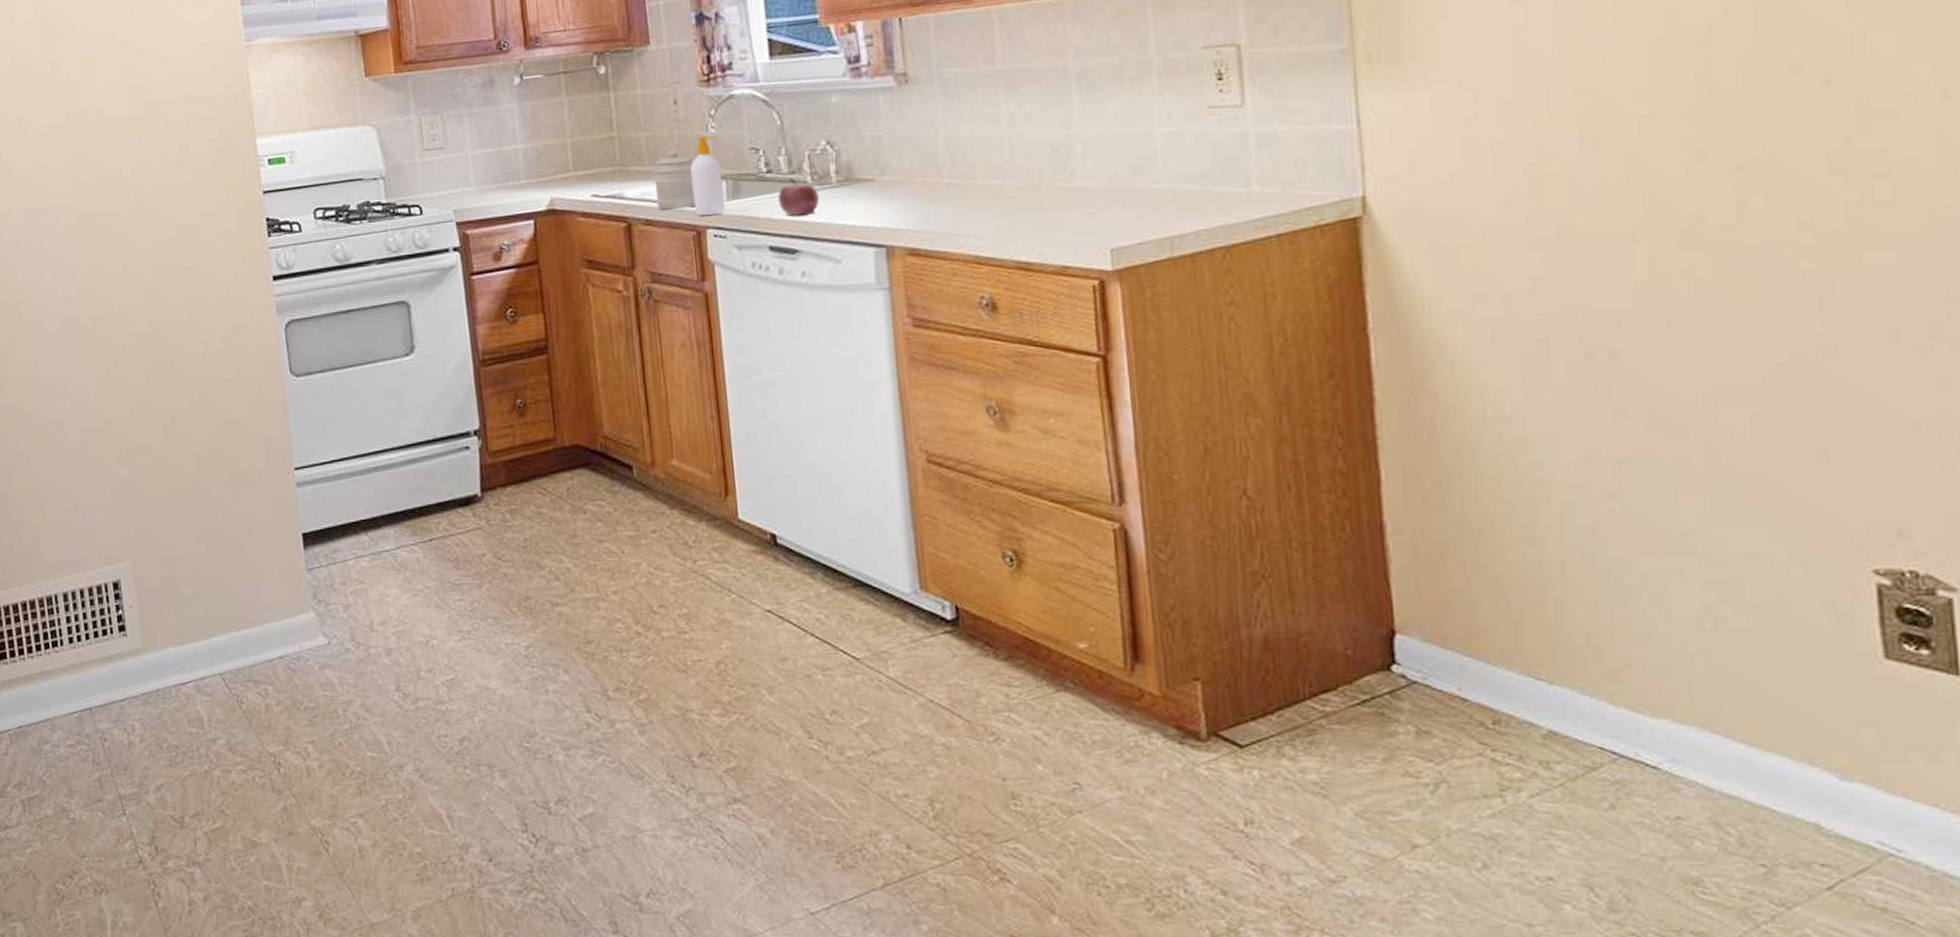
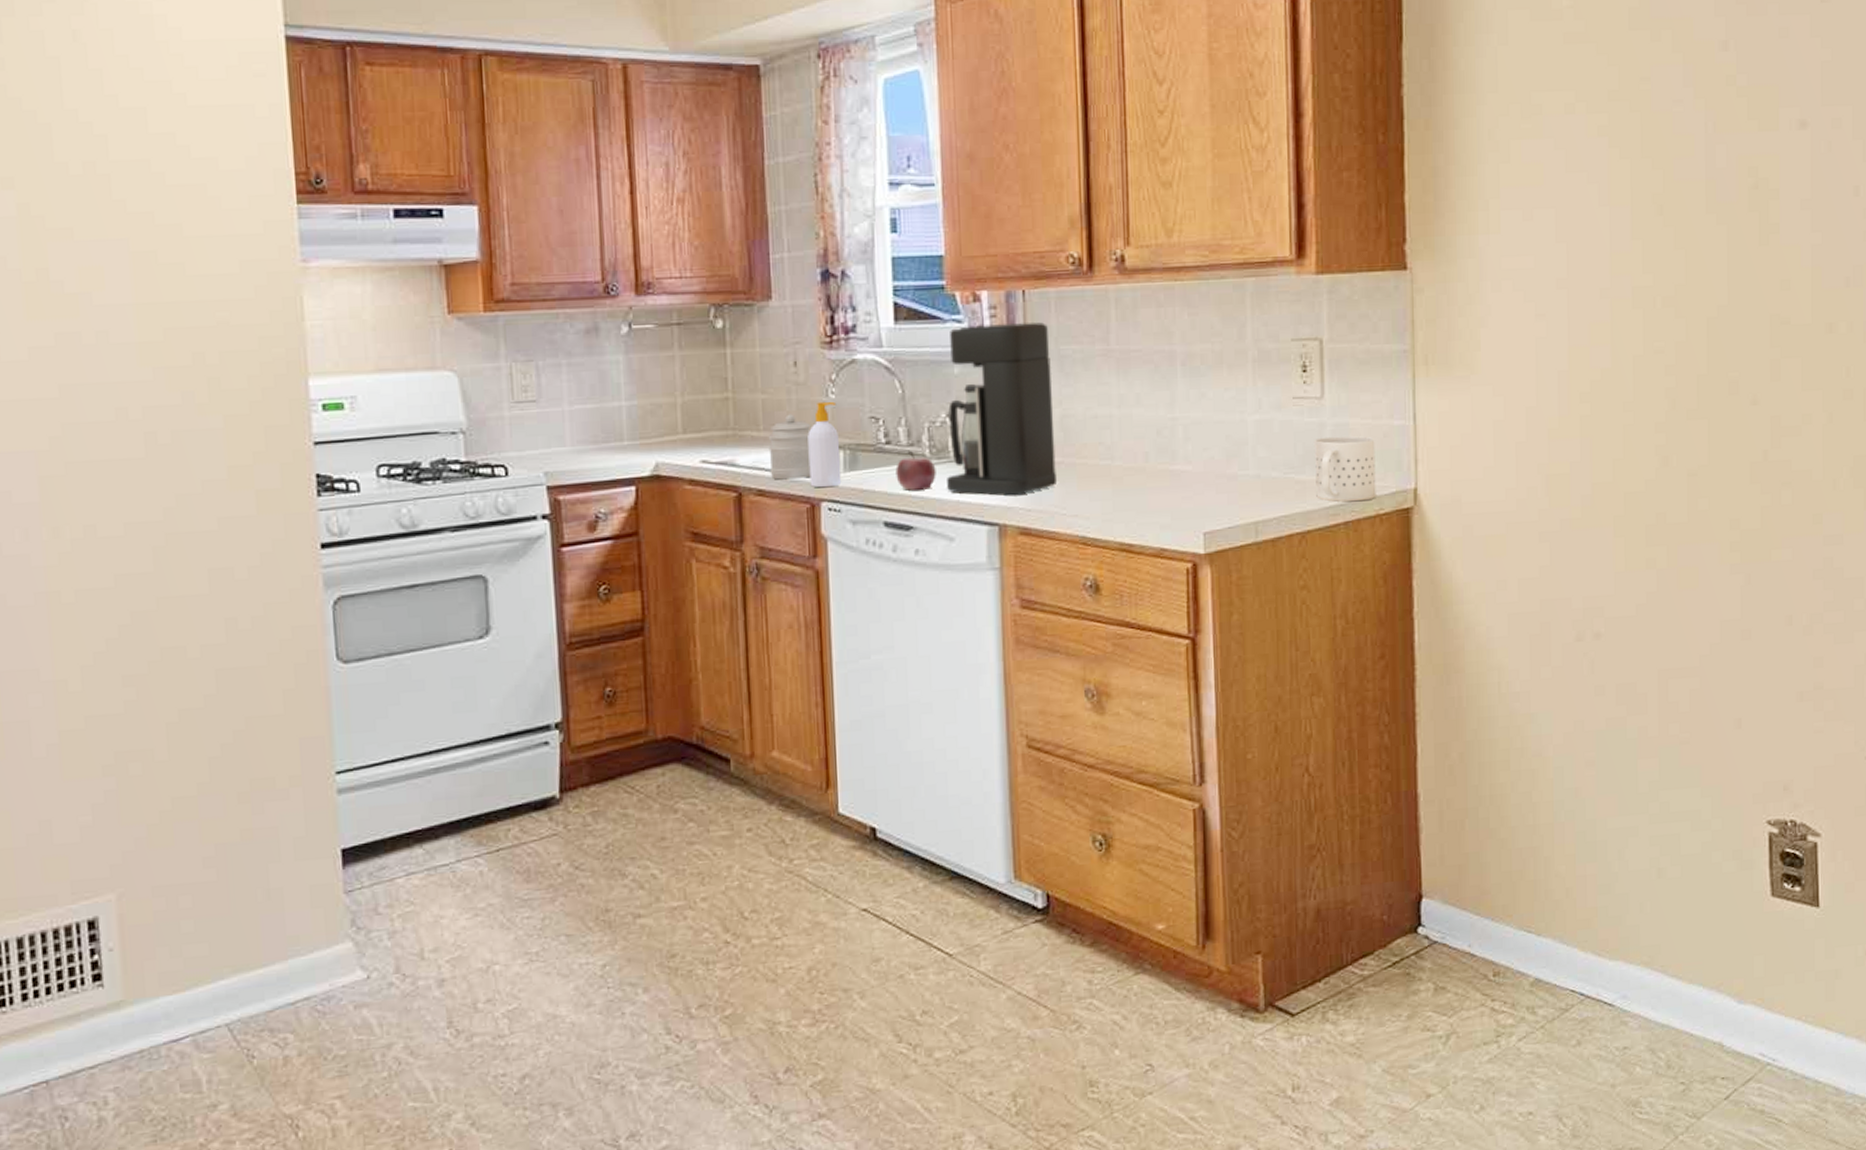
coffee maker: none [826,48,945,217] -> present [947,322,1056,495]
mug: none [1234,143,1315,214] -> present [1313,435,1376,502]

